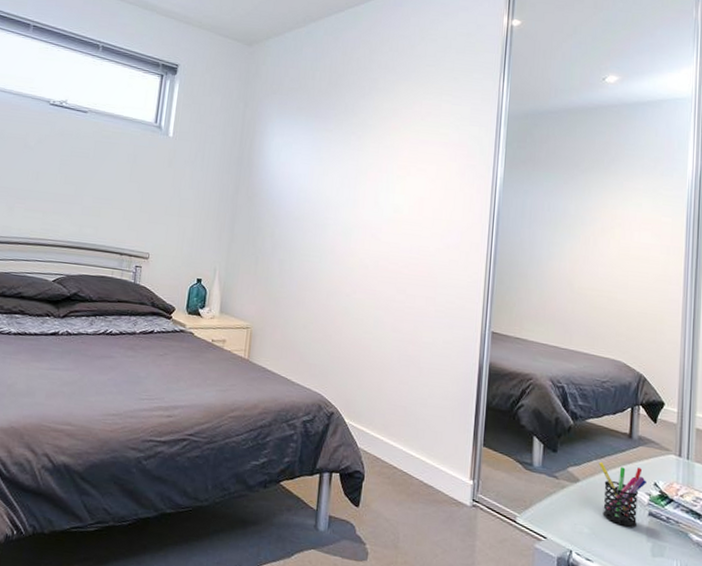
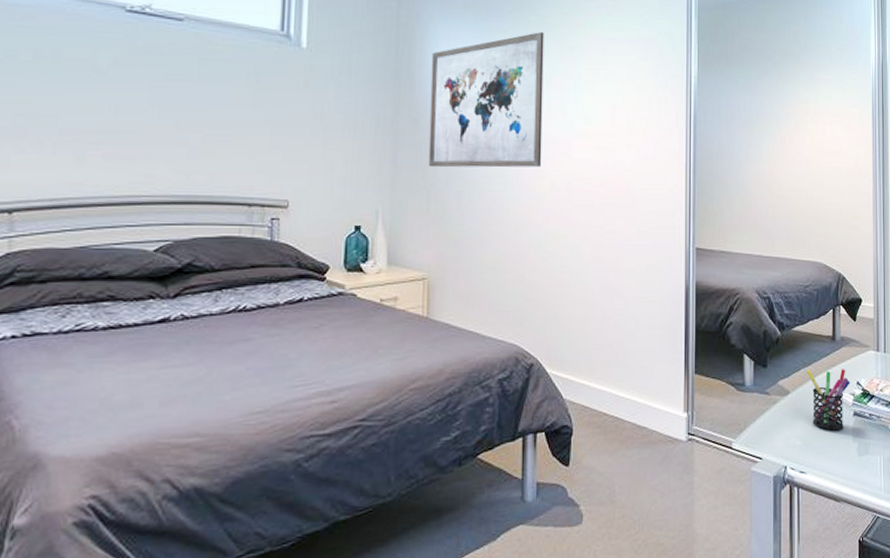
wall art: none [258,132,364,246] -> present [428,32,544,168]

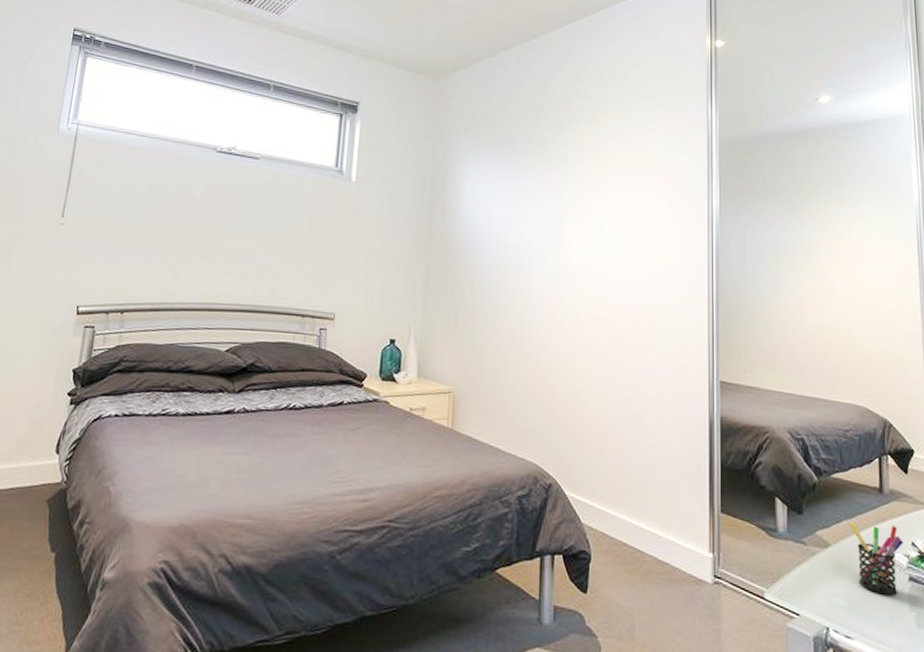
wall art: present [428,32,544,168] -> none [456,167,566,294]

